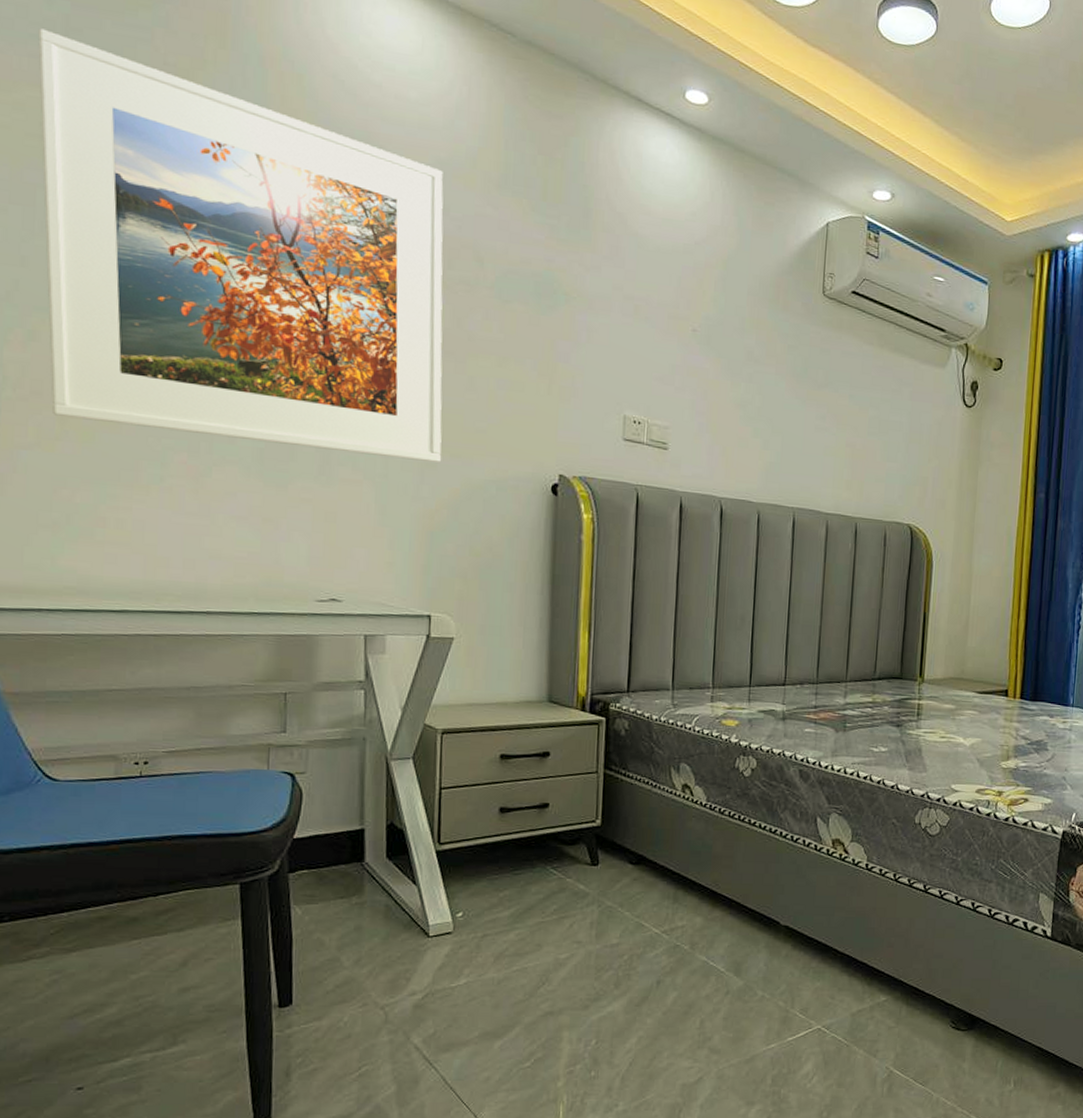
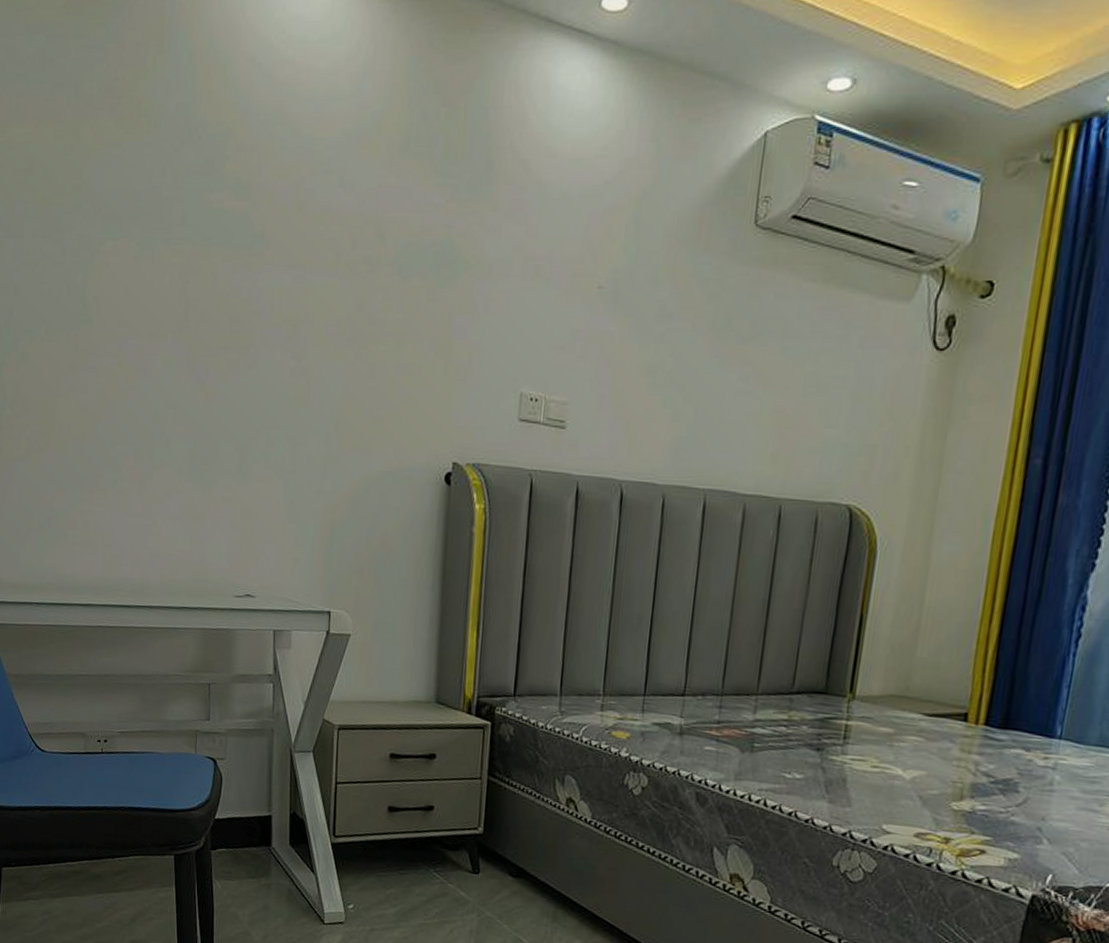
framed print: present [38,28,444,462] -> none [23,66,349,455]

